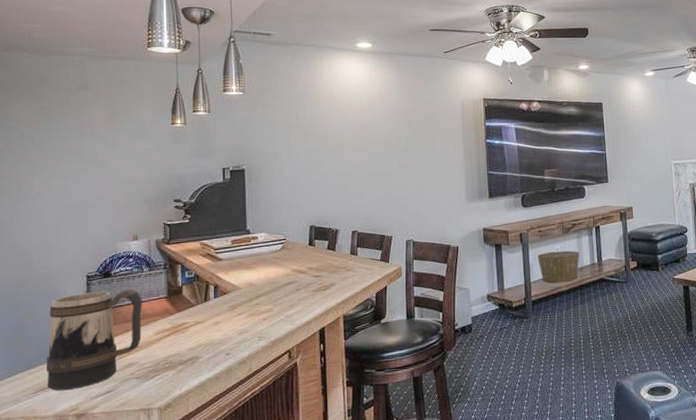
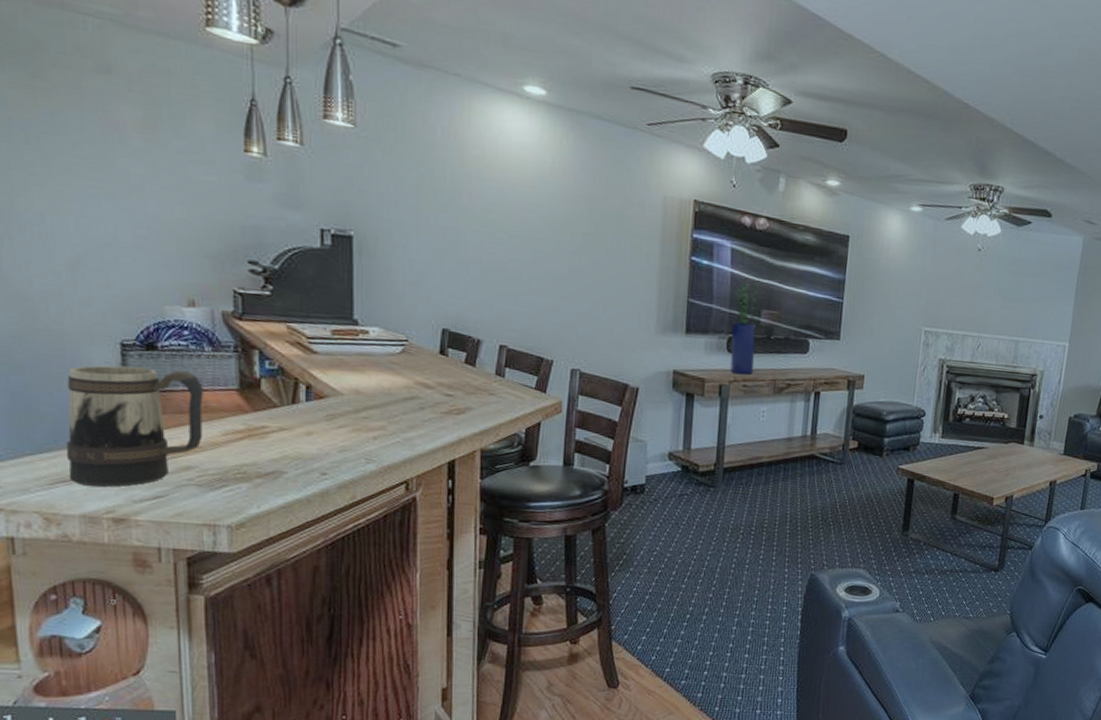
vase: none [522,147,545,224] -> present [730,279,760,376]
basket: present [537,250,580,283] -> none [737,413,791,453]

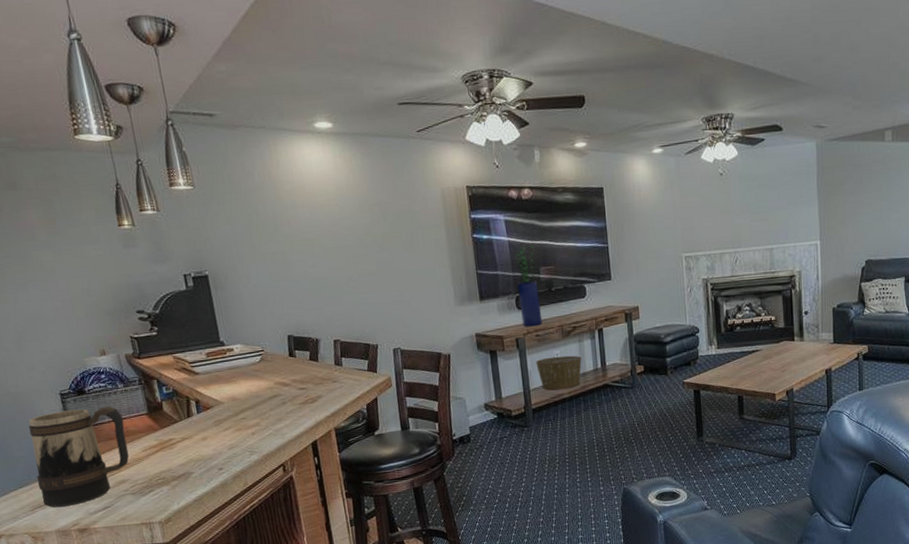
basket: none [737,413,791,453] -> present [536,355,582,391]

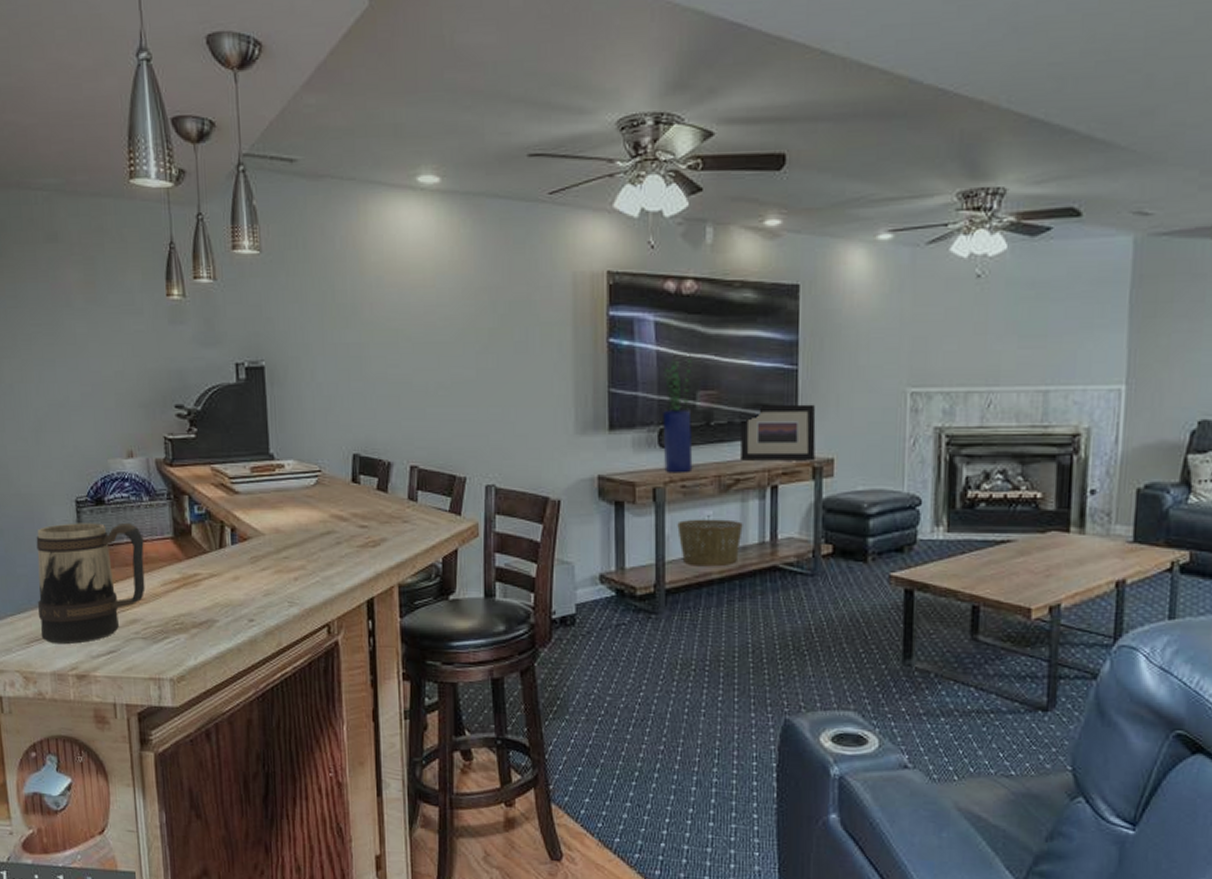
picture frame: none [573,270,626,313] -> present [741,404,816,461]

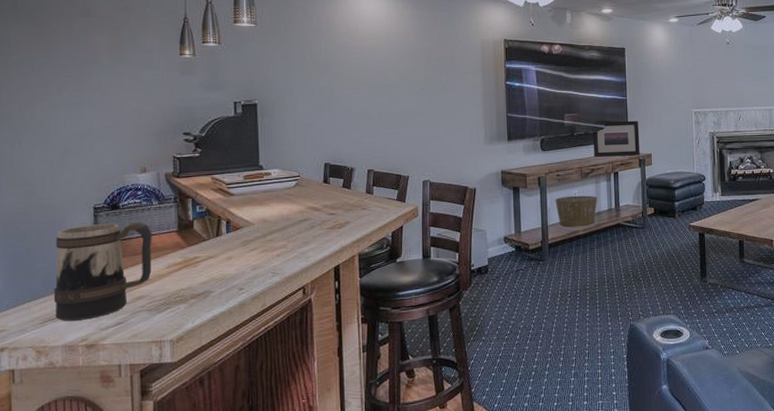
vase: present [663,354,693,474] -> none [542,91,564,167]

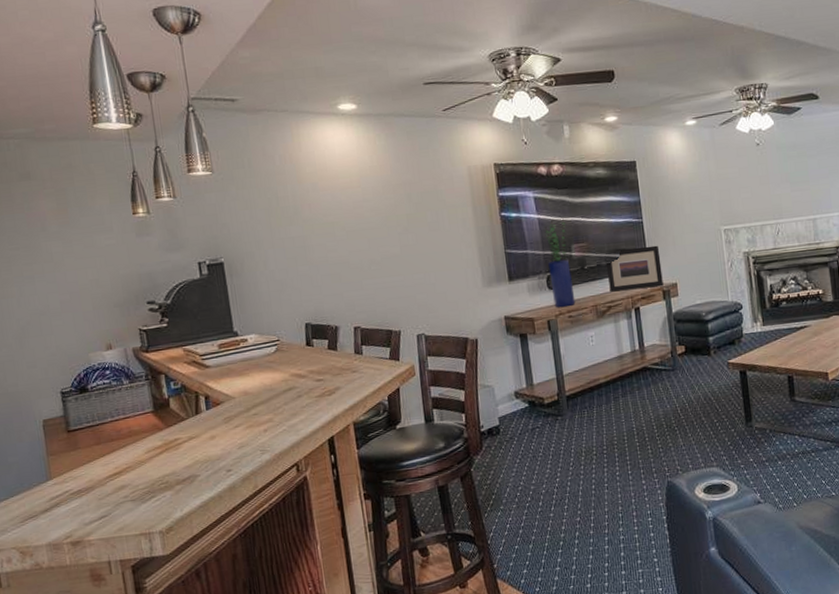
beer mug: present [53,222,152,321] -> none [25,405,131,518]
vase: none [542,91,564,167] -> present [544,218,576,308]
basket: present [555,195,597,227] -> none [569,337,618,375]

